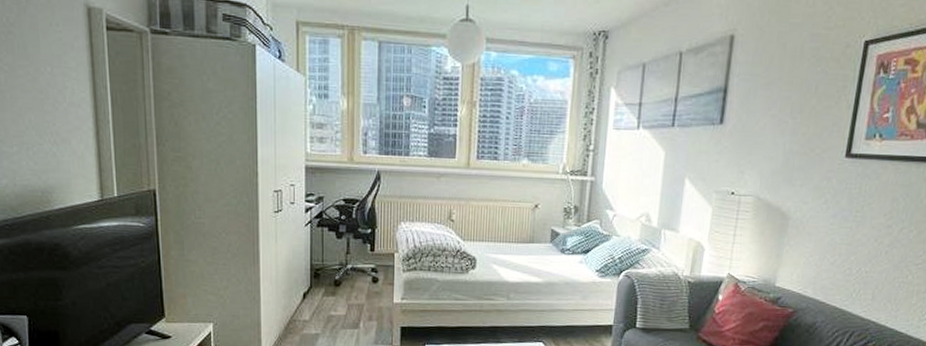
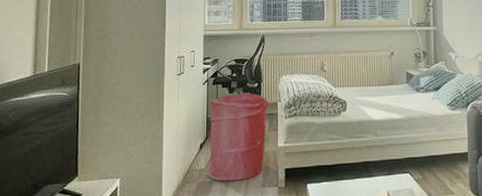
laundry hamper: none [311,239,384,336] -> present [207,93,269,181]

